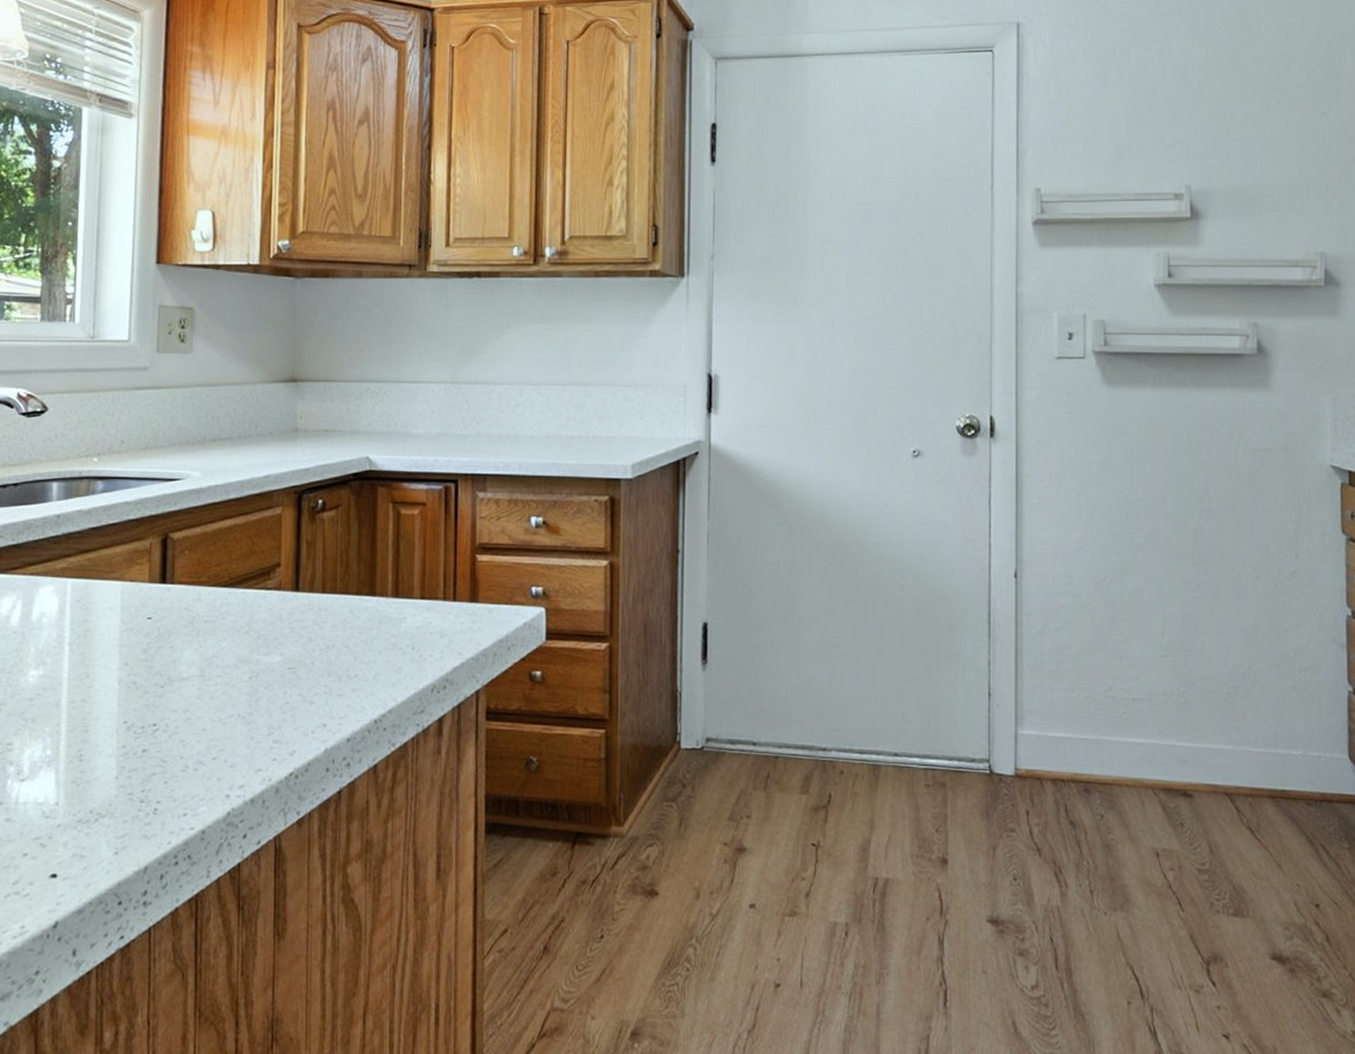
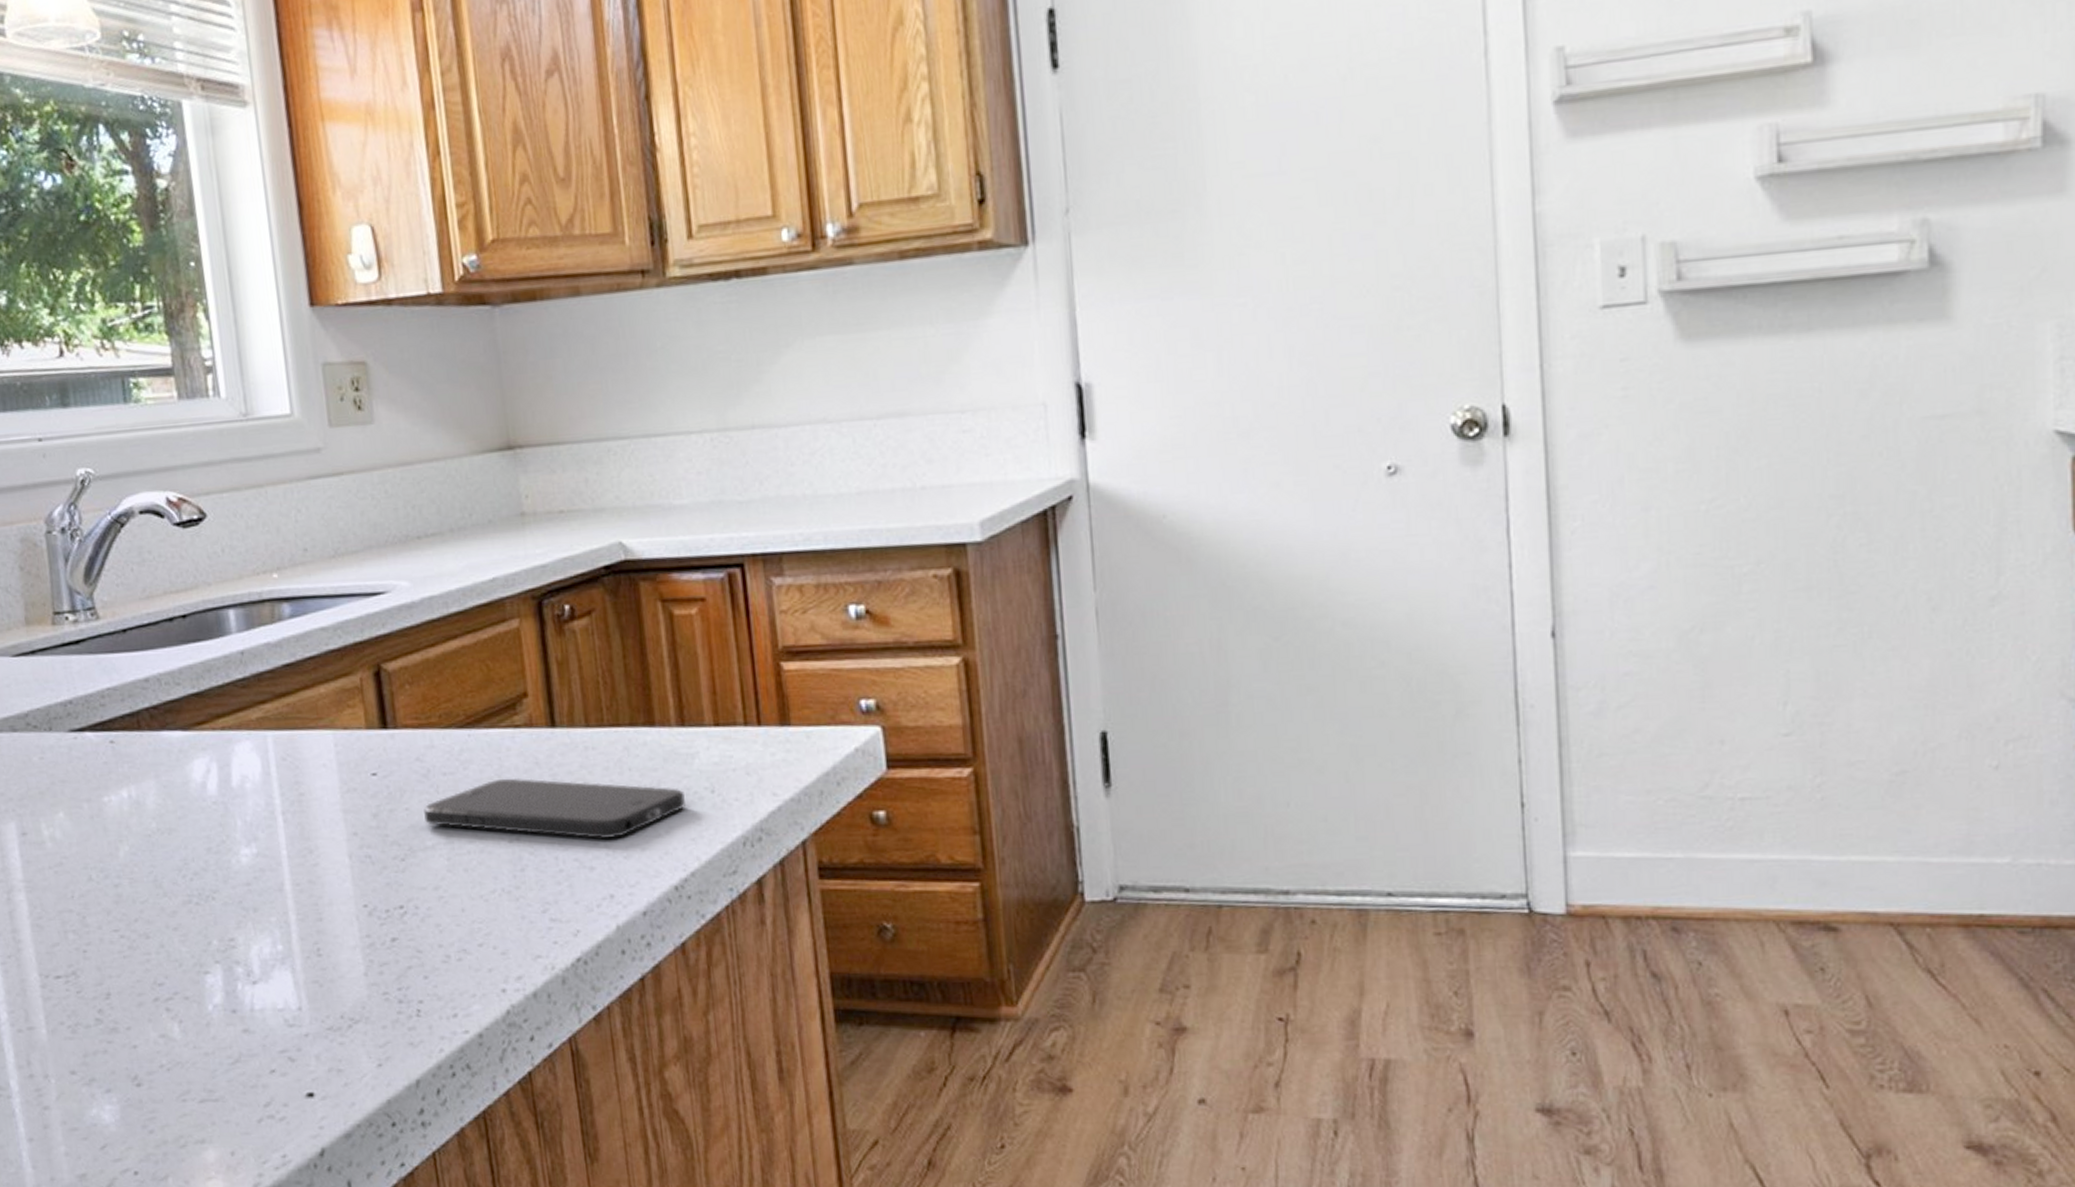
smartphone: none [185,628,391,681] -> present [424,778,685,839]

